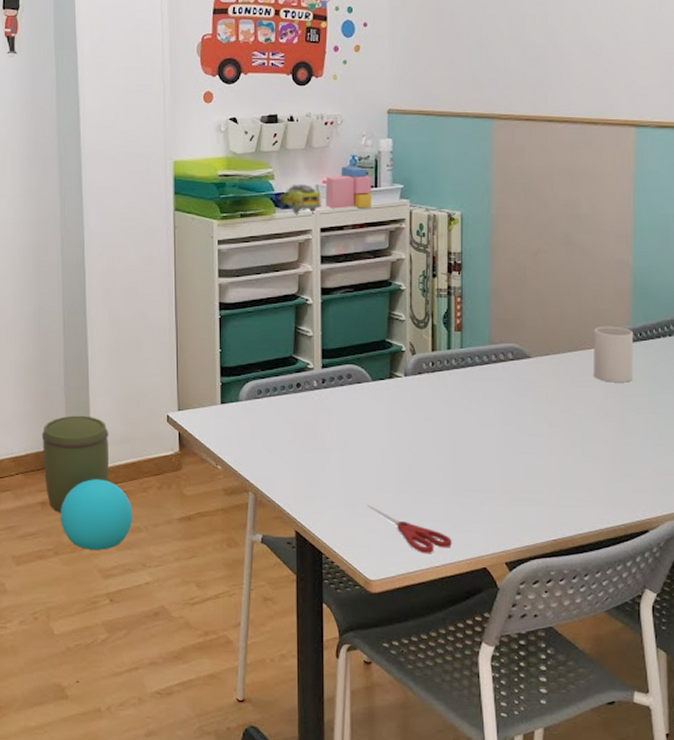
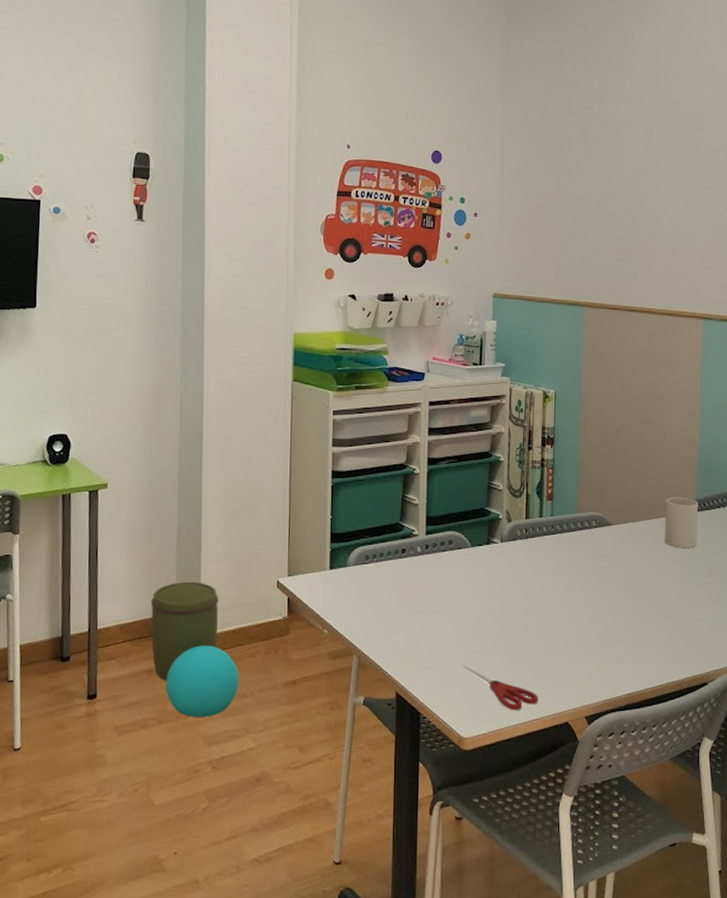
toy car: present [278,185,322,214] -> none [391,360,432,388]
toy blocks: present [325,166,372,209] -> none [434,344,477,385]

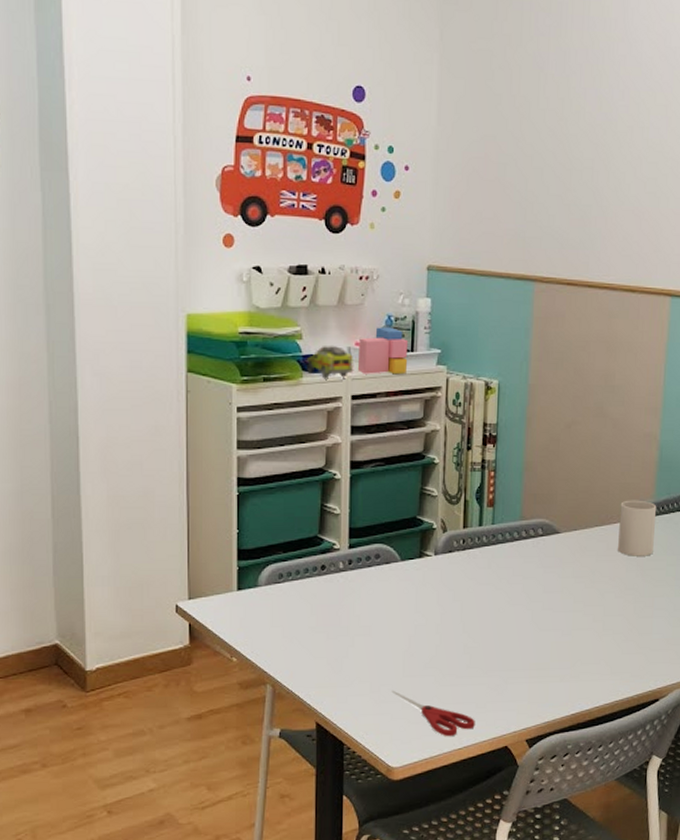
trash bin: present [150,581,218,681] -> none [25,609,107,720]
ball: present [165,645,239,717] -> none [48,680,135,759]
toy car: none [391,360,432,388] -> present [306,346,354,379]
toy blocks: none [434,344,477,385] -> present [357,327,409,375]

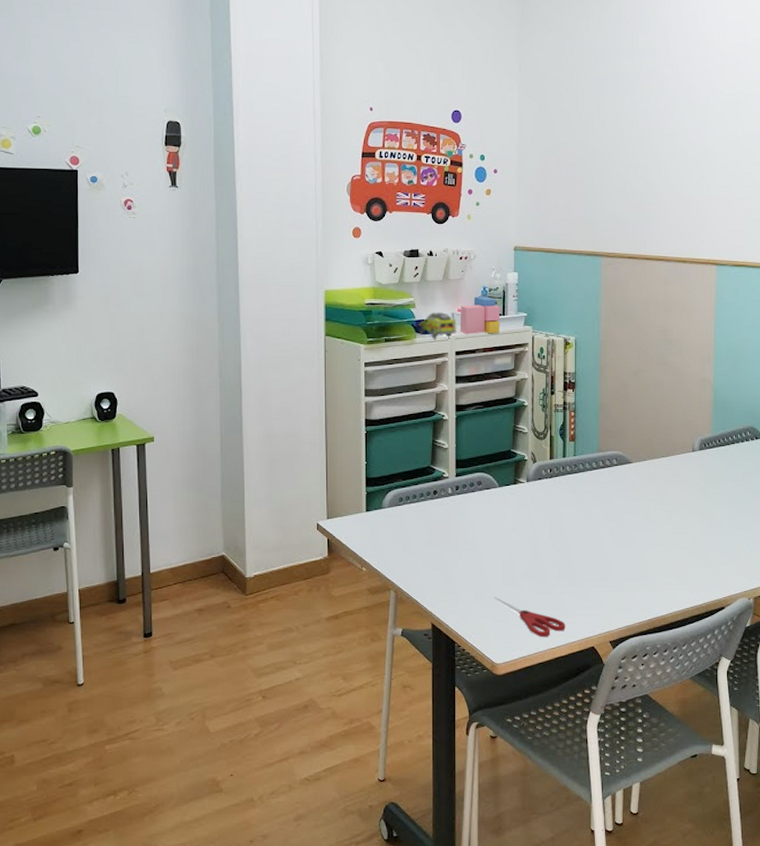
cup: present [618,500,657,556] -> none [682,434,714,483]

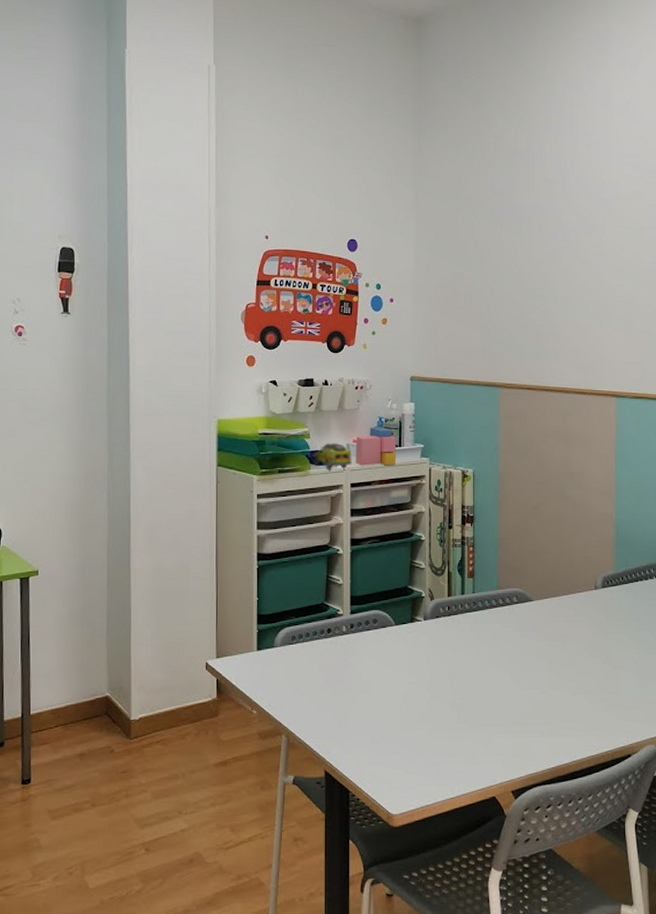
scissors: present [494,596,565,638] -> none [390,742,465,787]

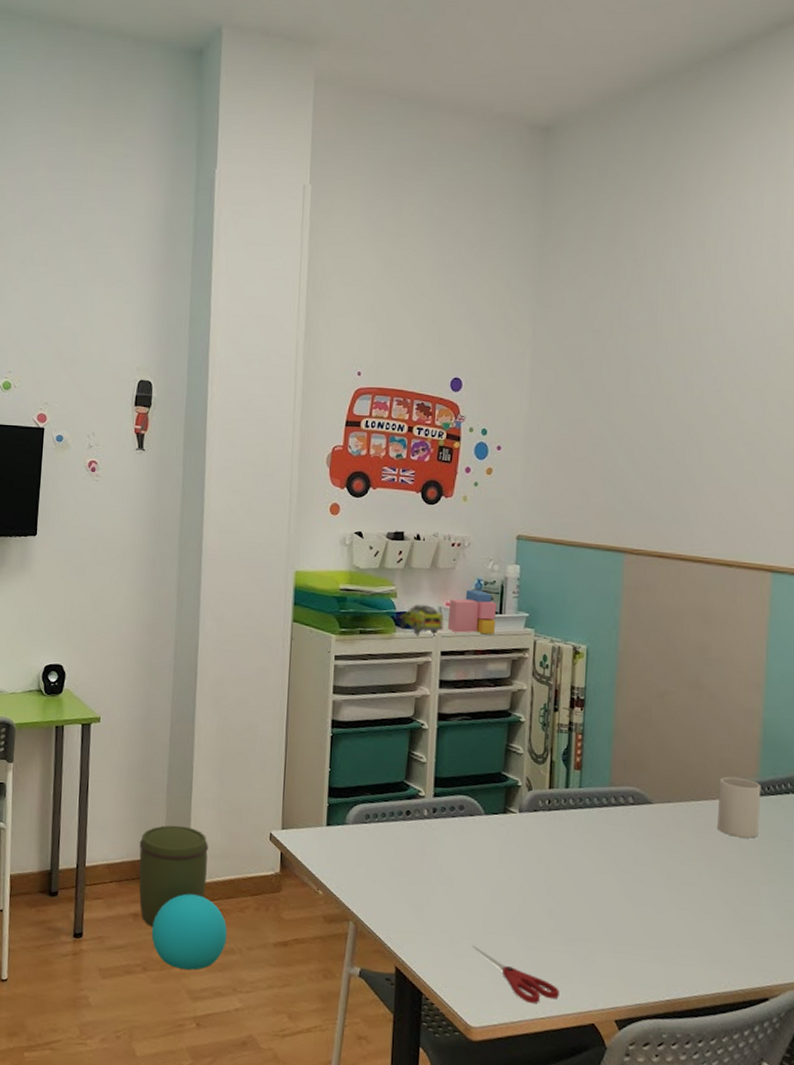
trash bin: none [82,665,149,764] -> present [138,825,208,927]
ball: none [98,728,171,800] -> present [151,893,228,970]
scissors: none [390,742,465,787] -> present [472,945,559,1004]
cup: none [584,571,617,622] -> present [717,776,762,839]

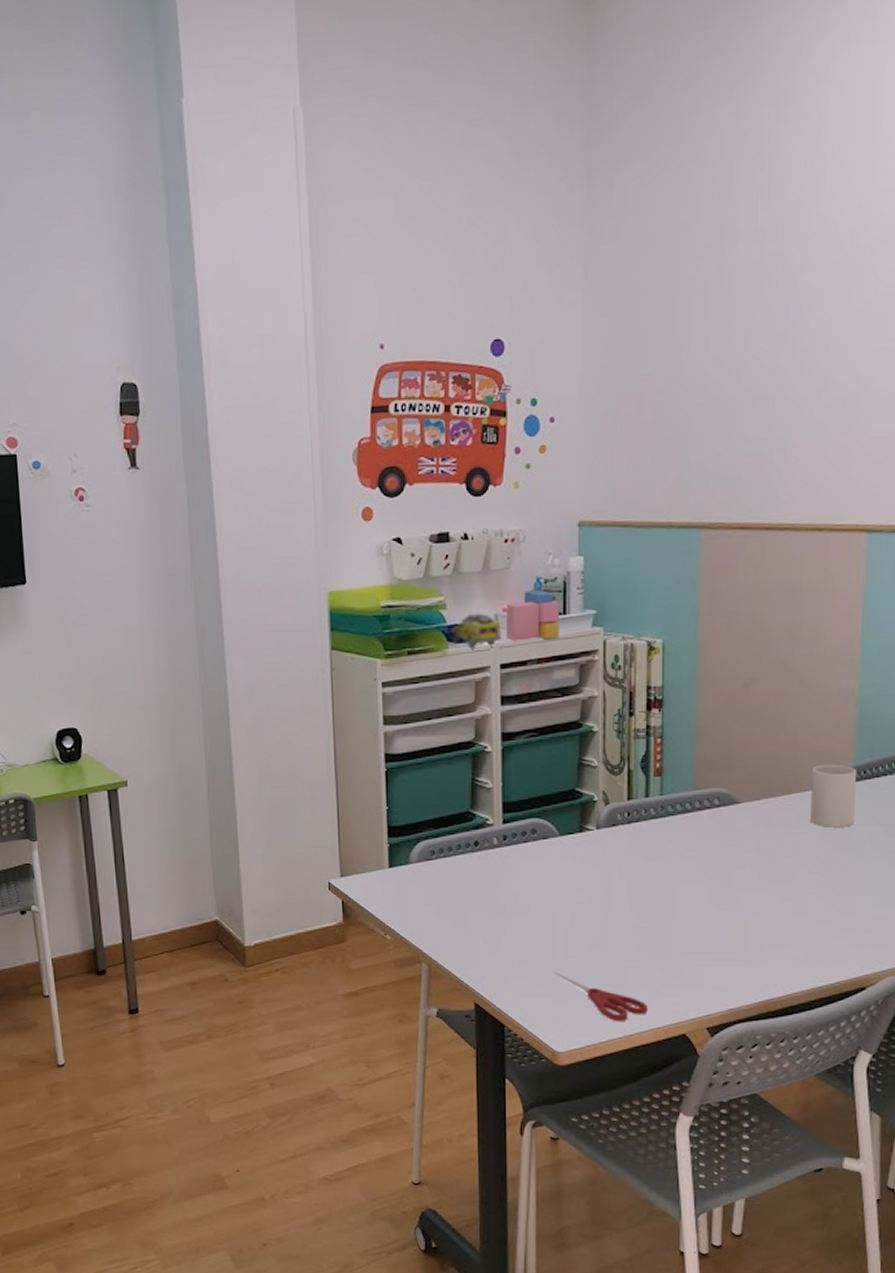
trash bin: present [138,825,208,927] -> none [187,886,265,994]
ball: present [151,893,228,970] -> none [211,955,293,1032]

